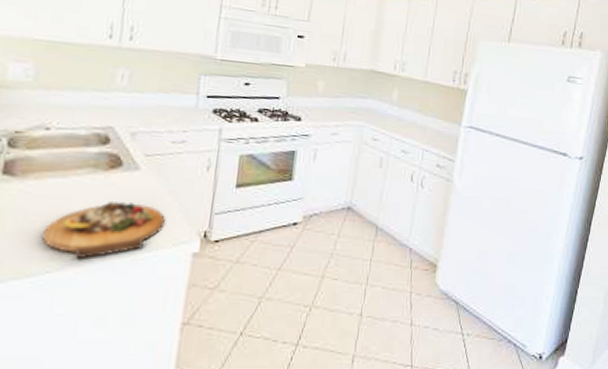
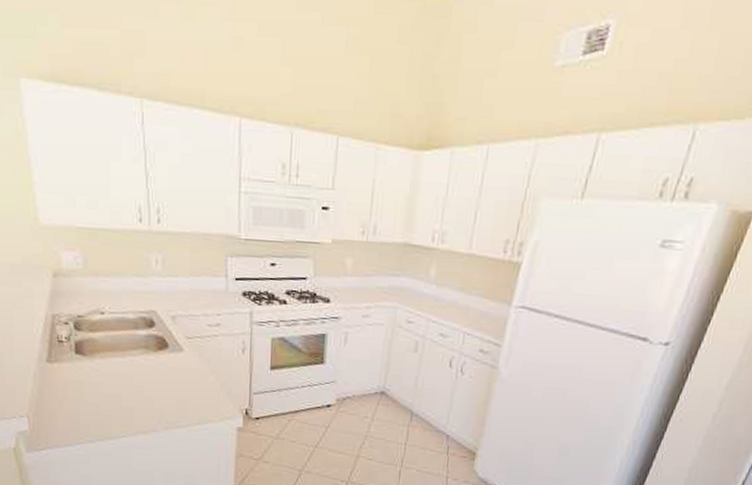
cutting board: present [41,202,166,259] -> none [114,379,212,428]

